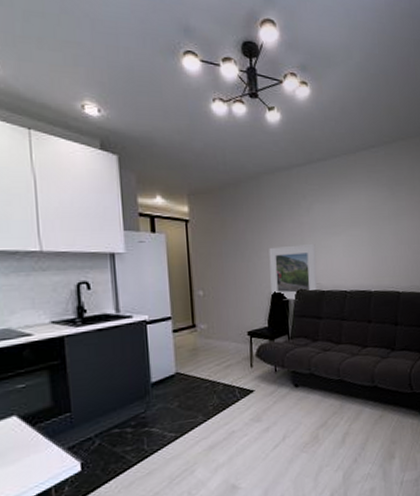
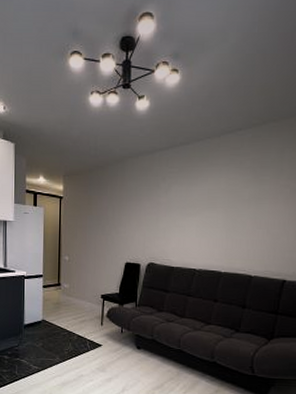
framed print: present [269,244,317,300] -> none [125,223,170,272]

